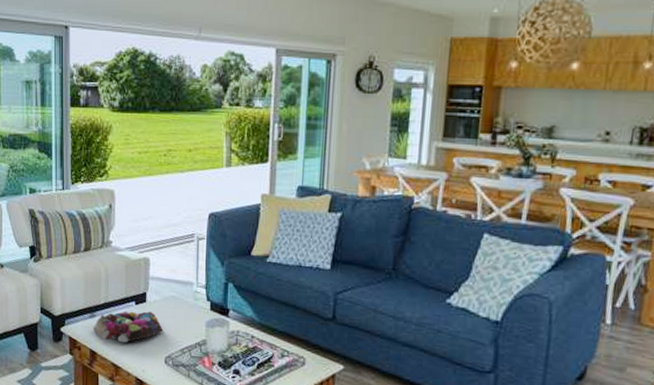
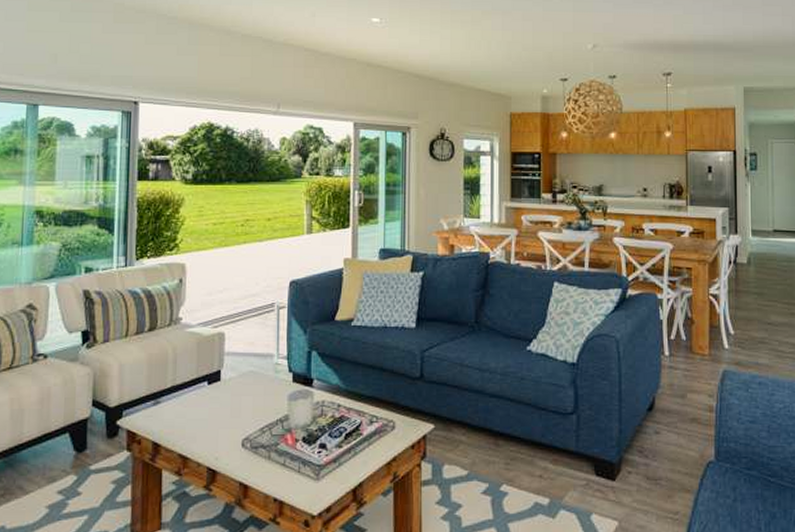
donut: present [93,311,163,343] -> none [157,391,240,430]

